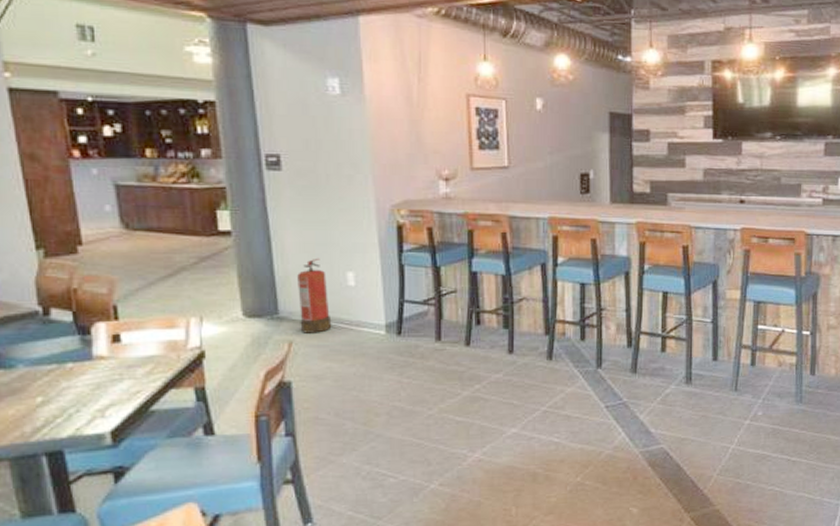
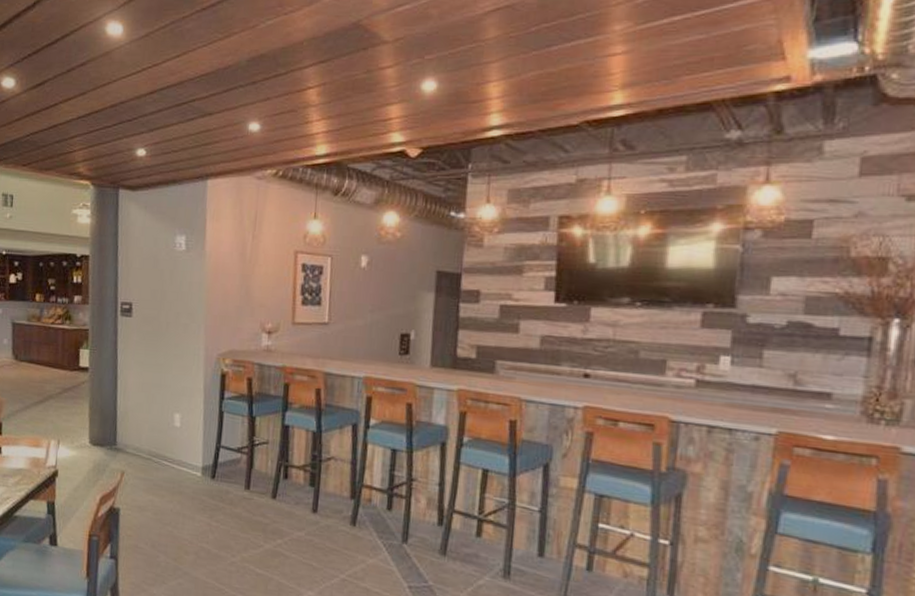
fire extinguisher: present [297,258,332,333] -> none [132,397,158,467]

